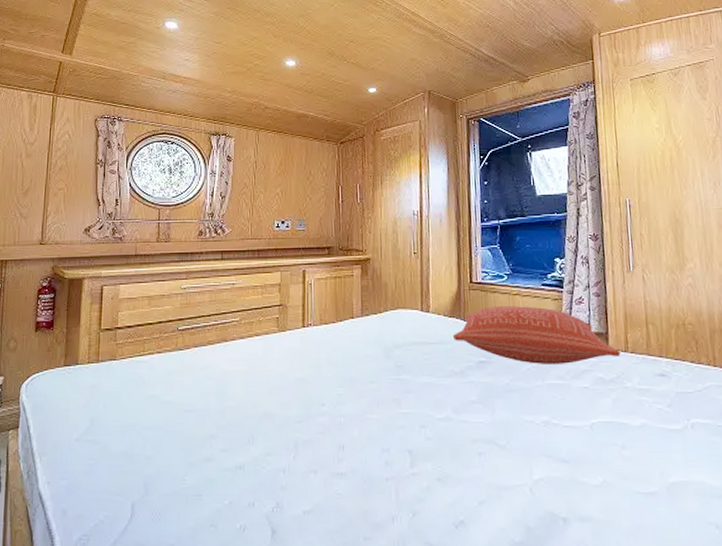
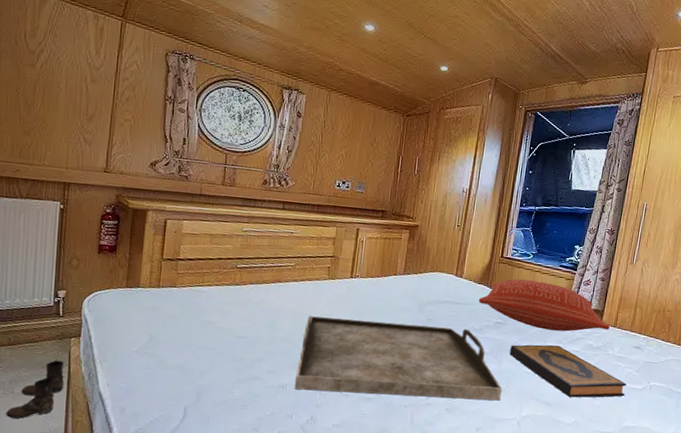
serving tray: none [253,373,502,469] -> present [294,315,502,401]
hardback book: none [502,382,662,449] -> present [509,344,627,398]

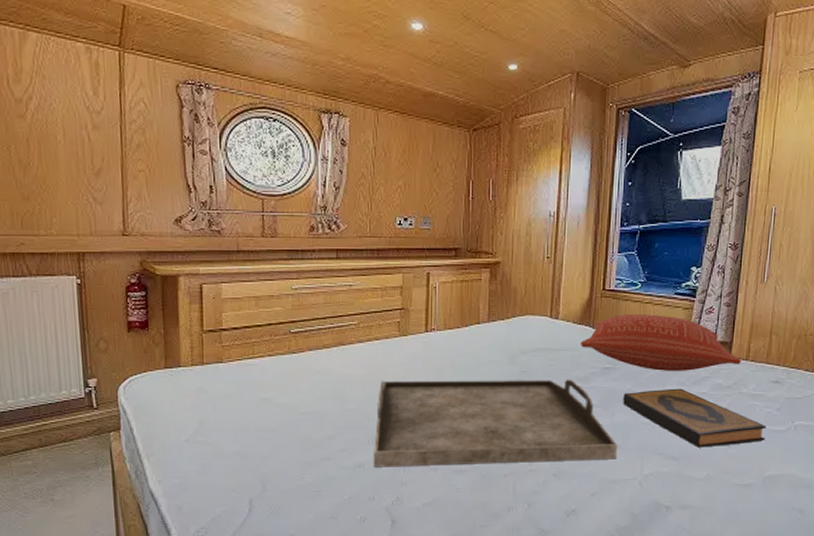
boots: present [6,360,65,419] -> none [48,458,110,528]

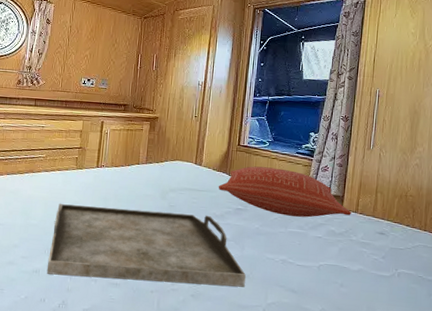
hardback book: present [623,388,766,448] -> none [251,230,373,285]

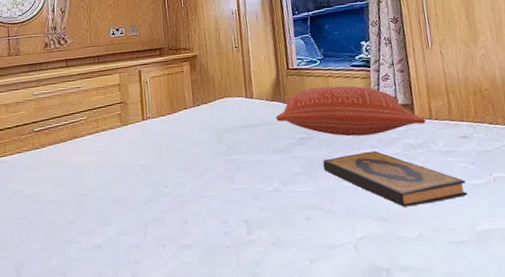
serving tray: present [46,203,246,287] -> none [108,151,328,247]
hardback book: none [251,230,373,285] -> present [323,151,468,207]

